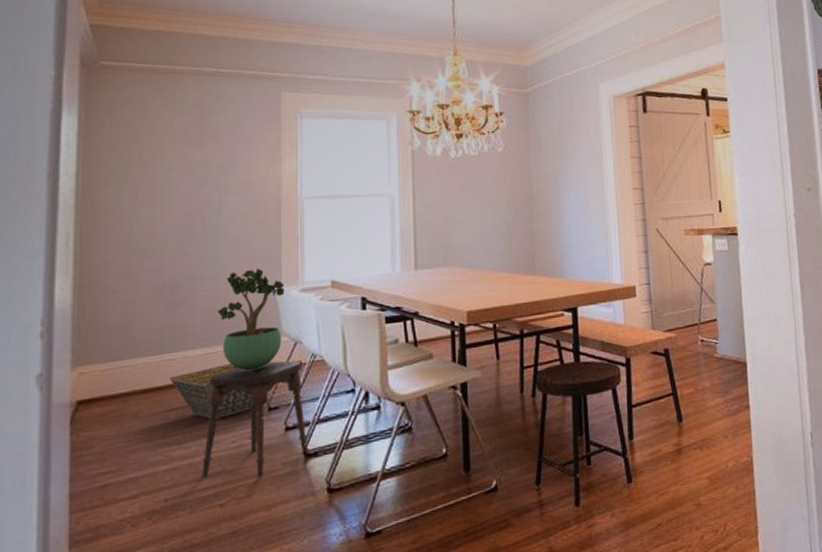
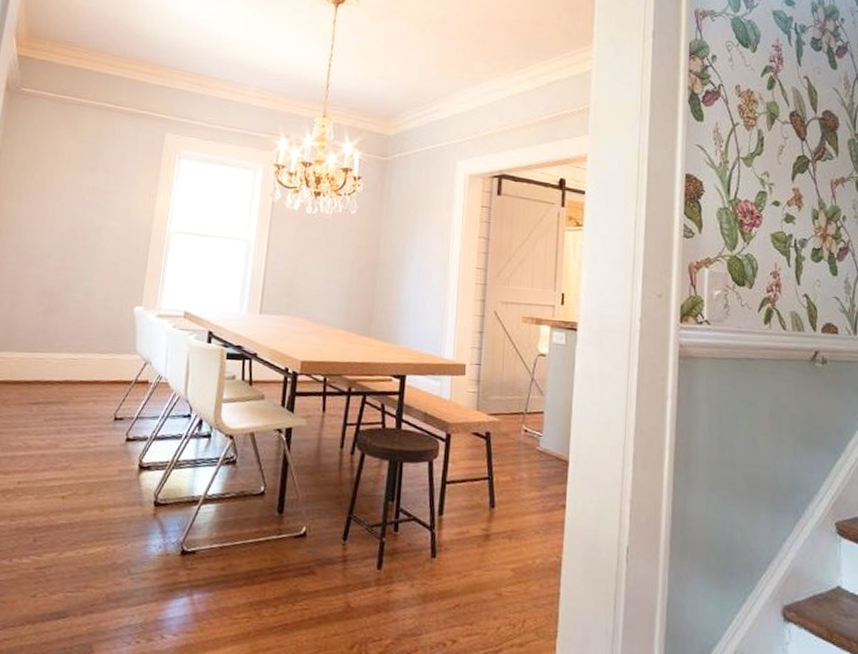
basket: present [170,364,253,419] -> none [37,371,103,419]
stool: present [202,360,308,478] -> none [51,376,149,479]
potted plant: present [218,268,285,371] -> none [83,289,144,381]

